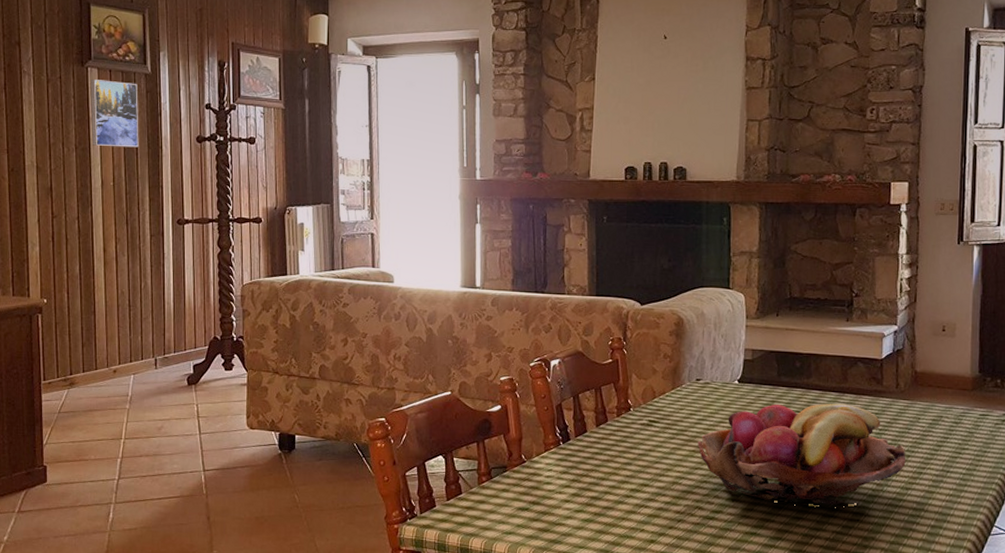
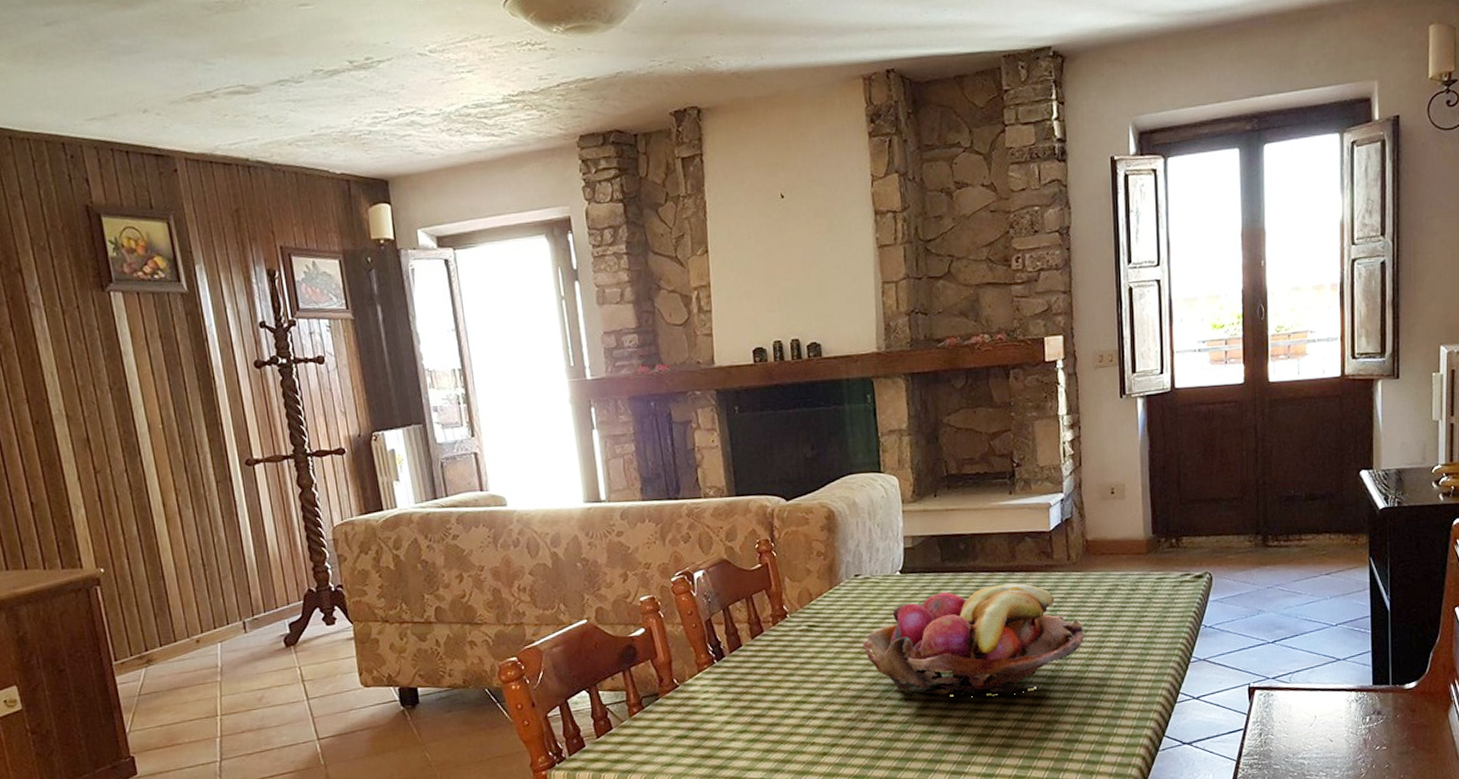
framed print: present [90,80,139,148] -> none [115,305,187,384]

